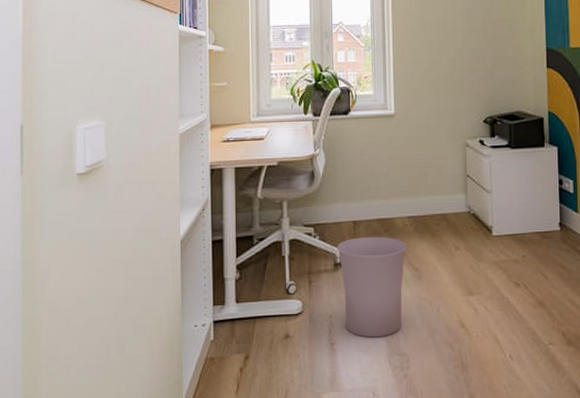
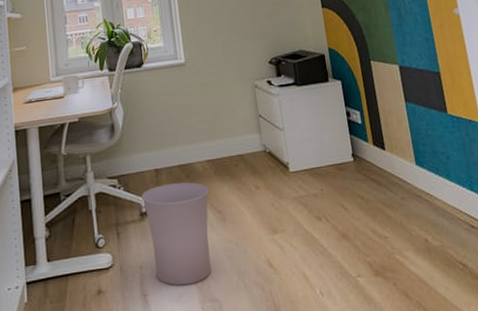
mug: none [262,116,287,137] -> present [61,74,85,95]

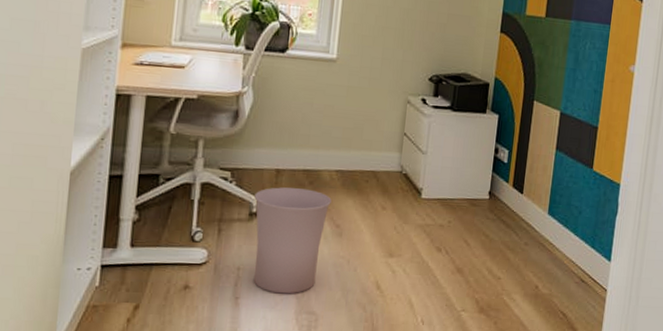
mug: present [61,74,85,95] -> none [184,43,214,67]

